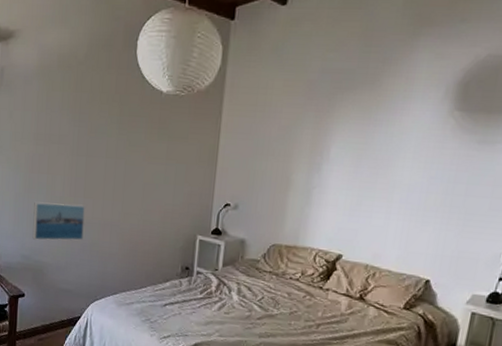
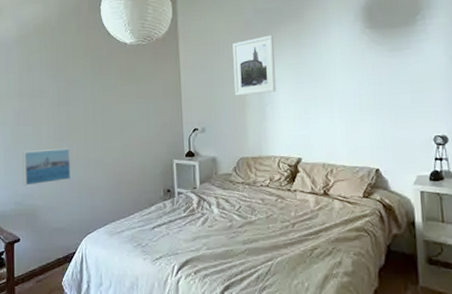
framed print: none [280,103,338,175] -> present [232,35,276,96]

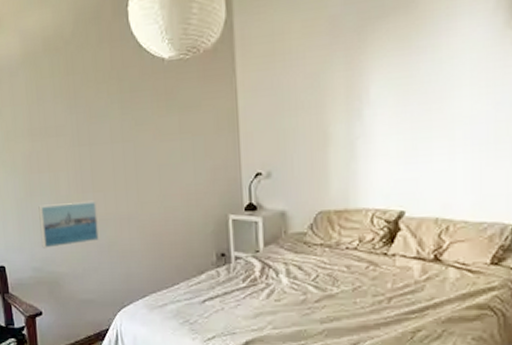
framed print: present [232,35,276,96] -> none [311,36,372,127]

